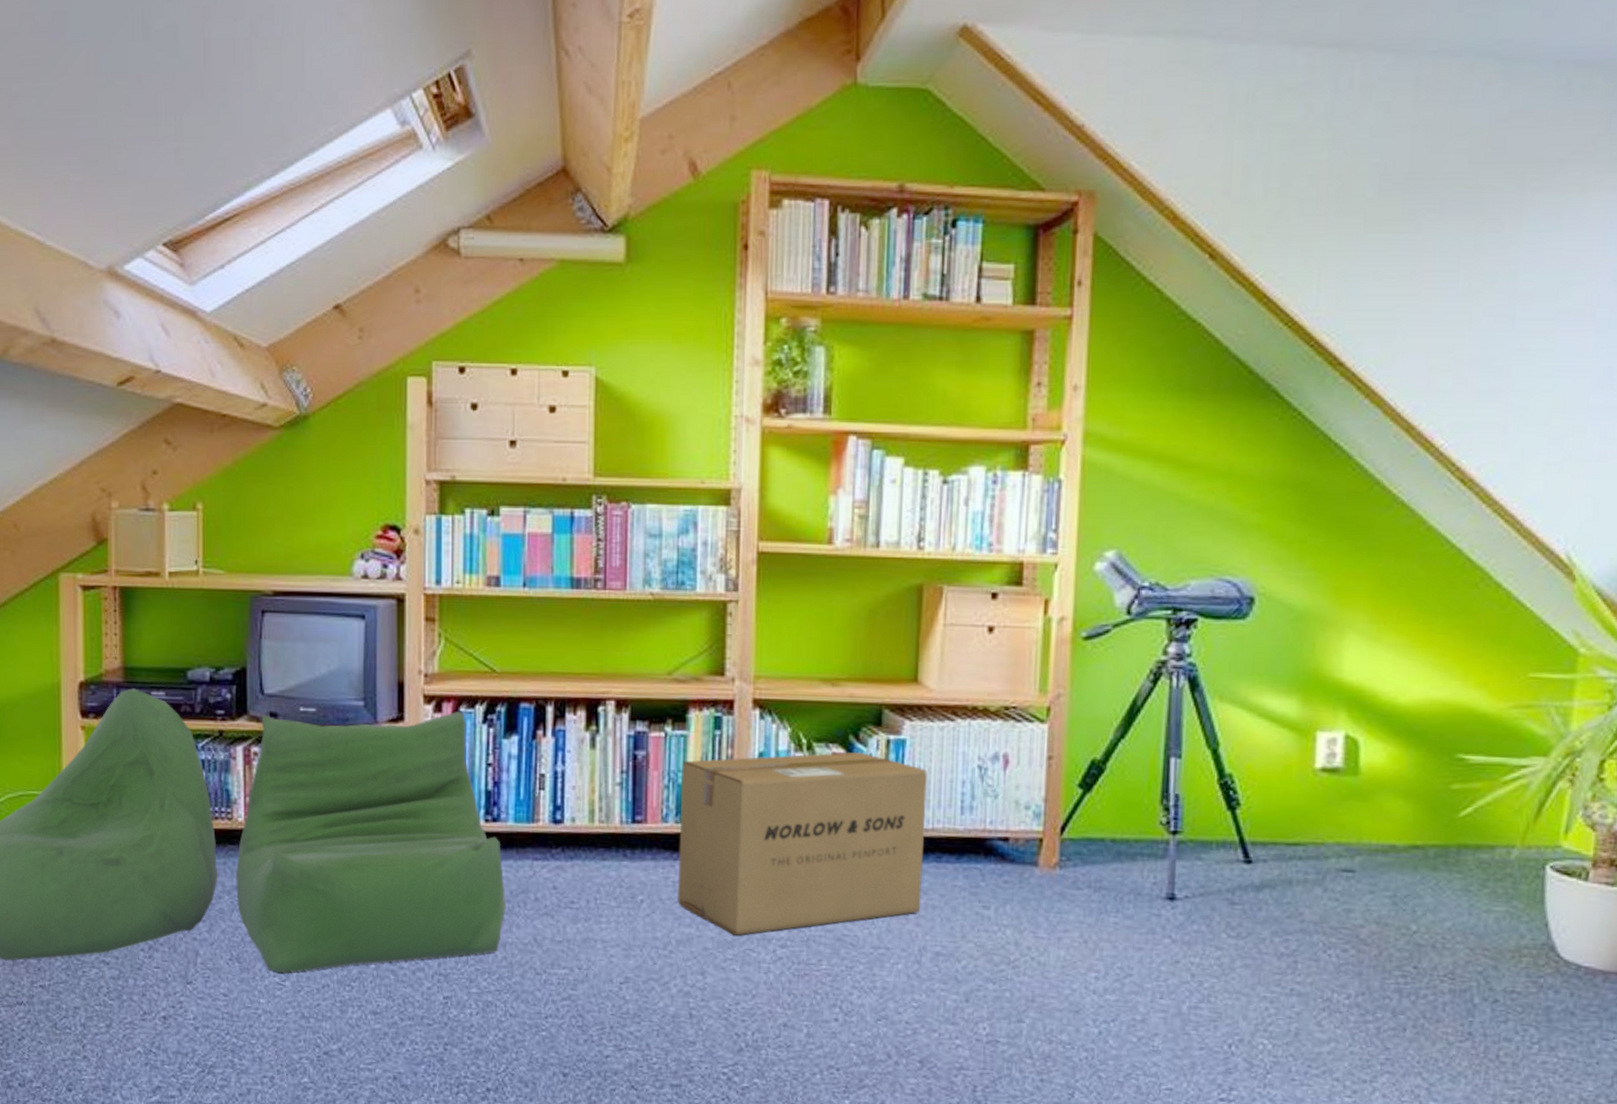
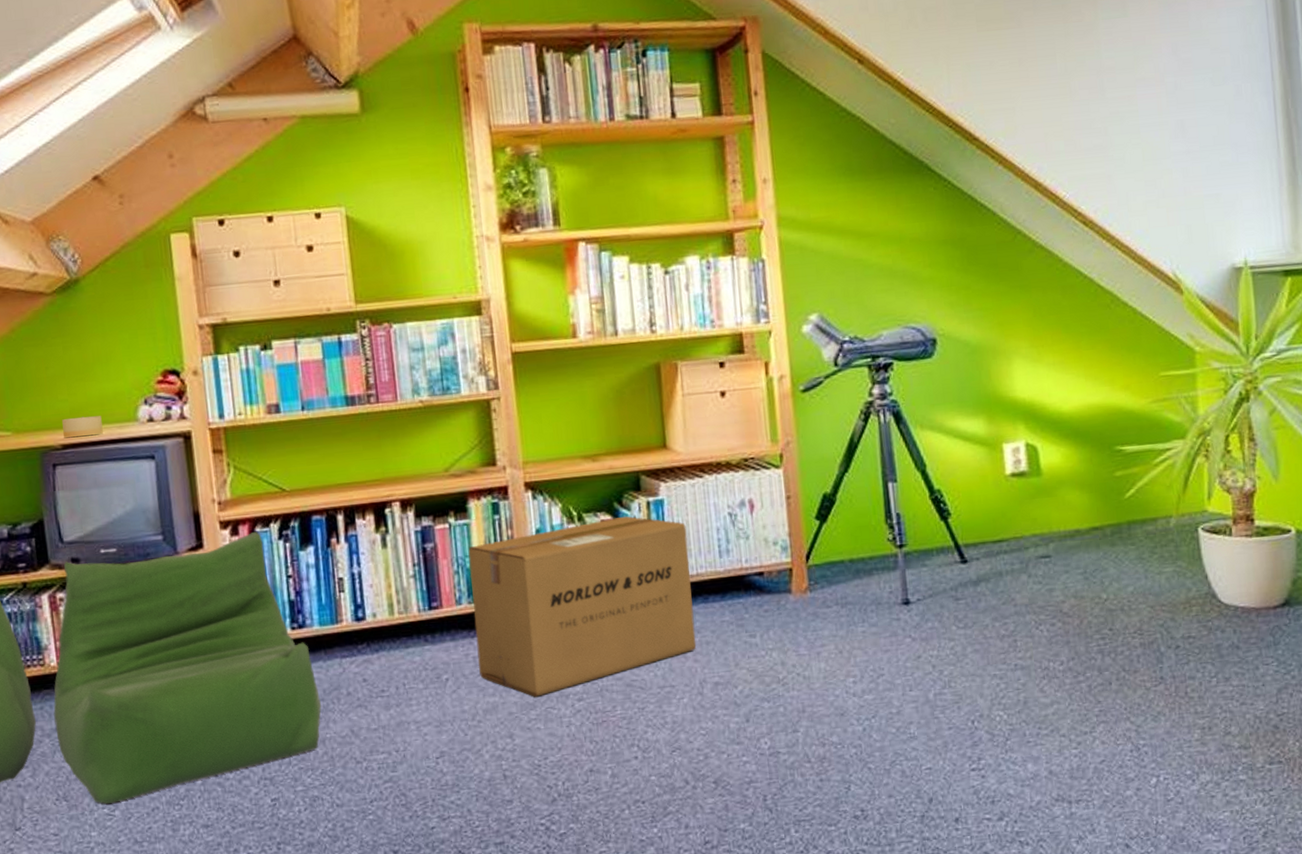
candle: none [276,563,316,586] -> present [62,416,103,438]

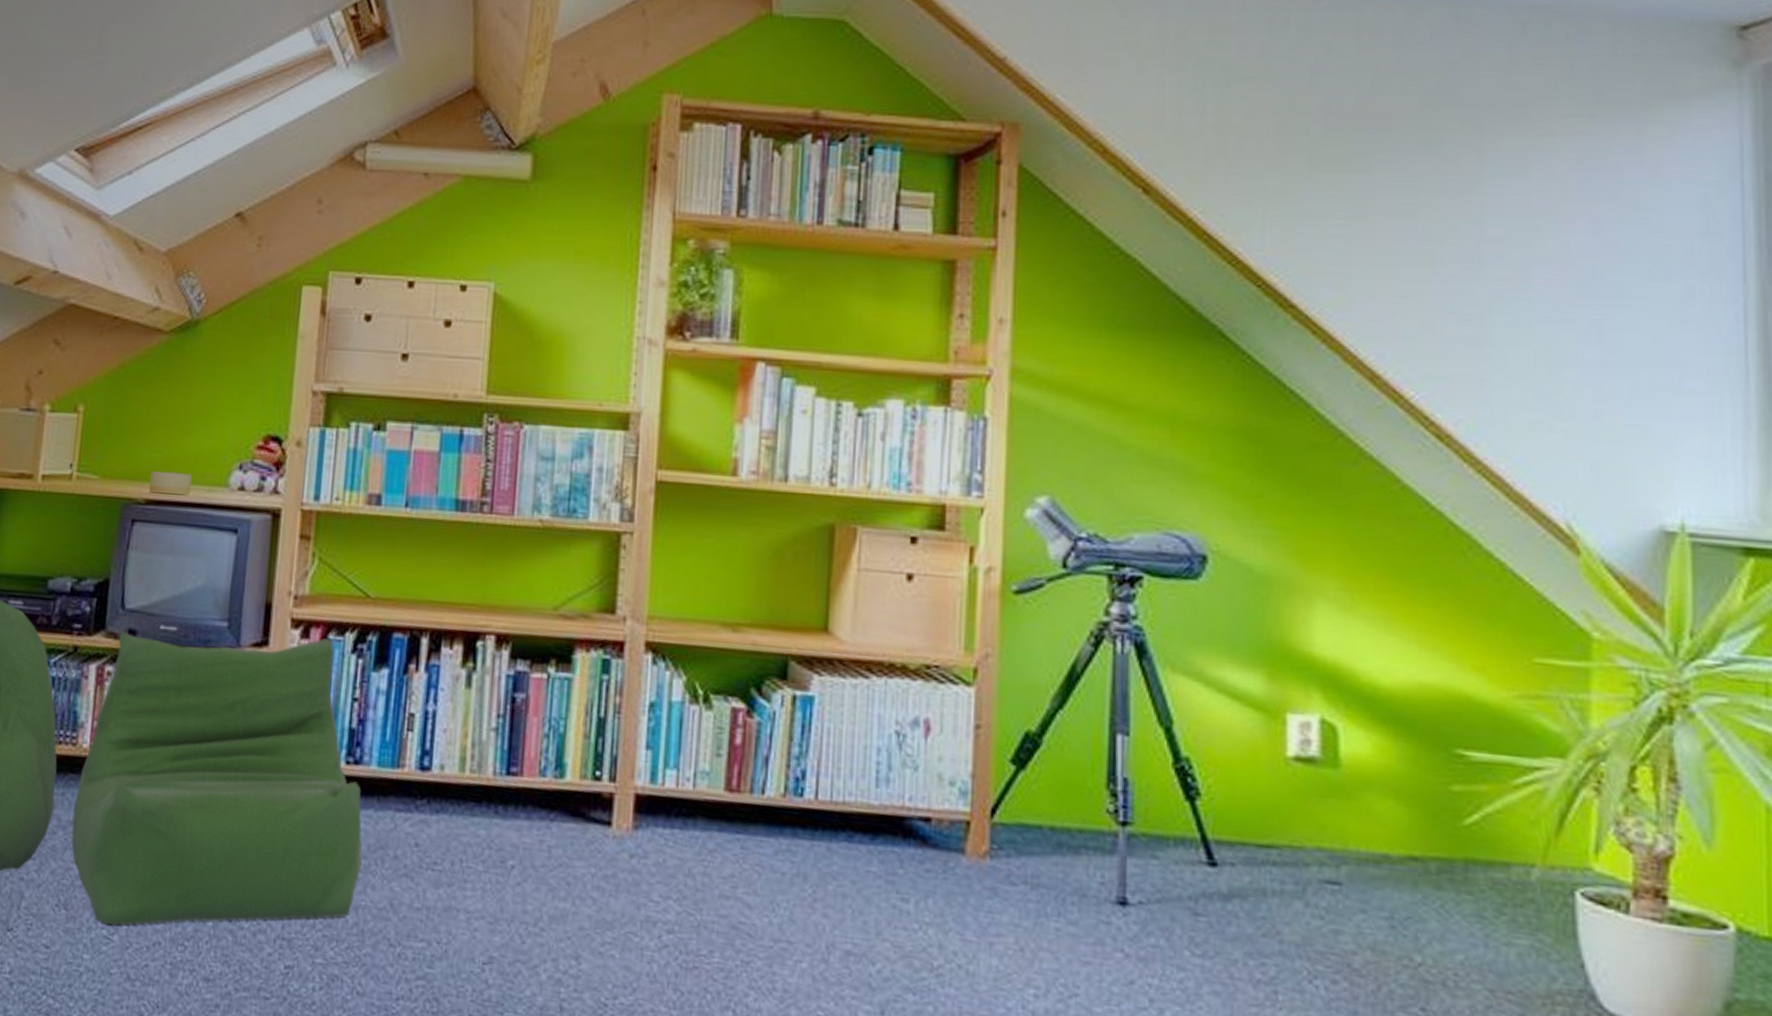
box: present [468,516,697,697] -> none [552,706,838,915]

